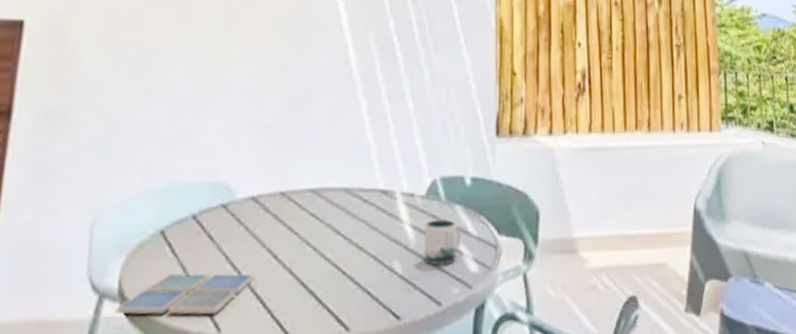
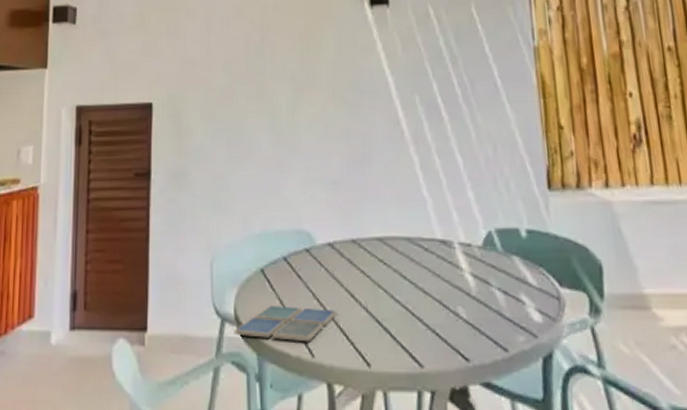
mug: present [423,220,460,266] -> none [484,270,521,313]

